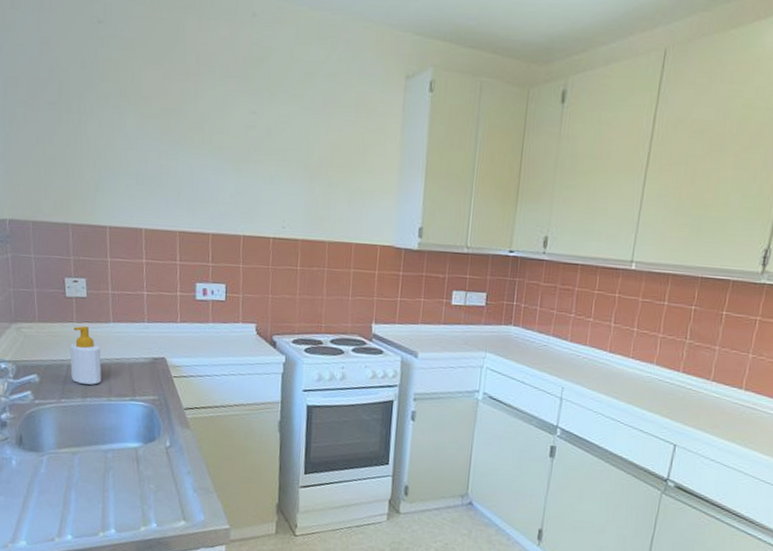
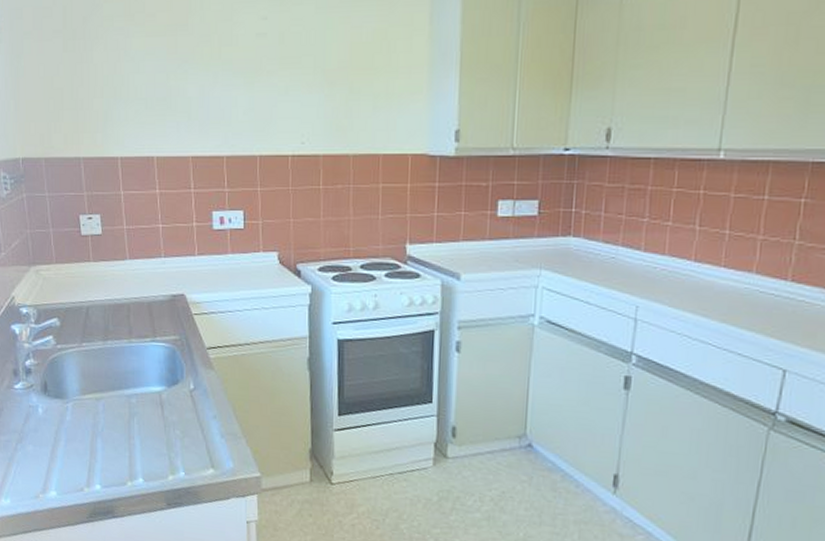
soap bottle: present [70,326,102,385] -> none [88,265,121,327]

